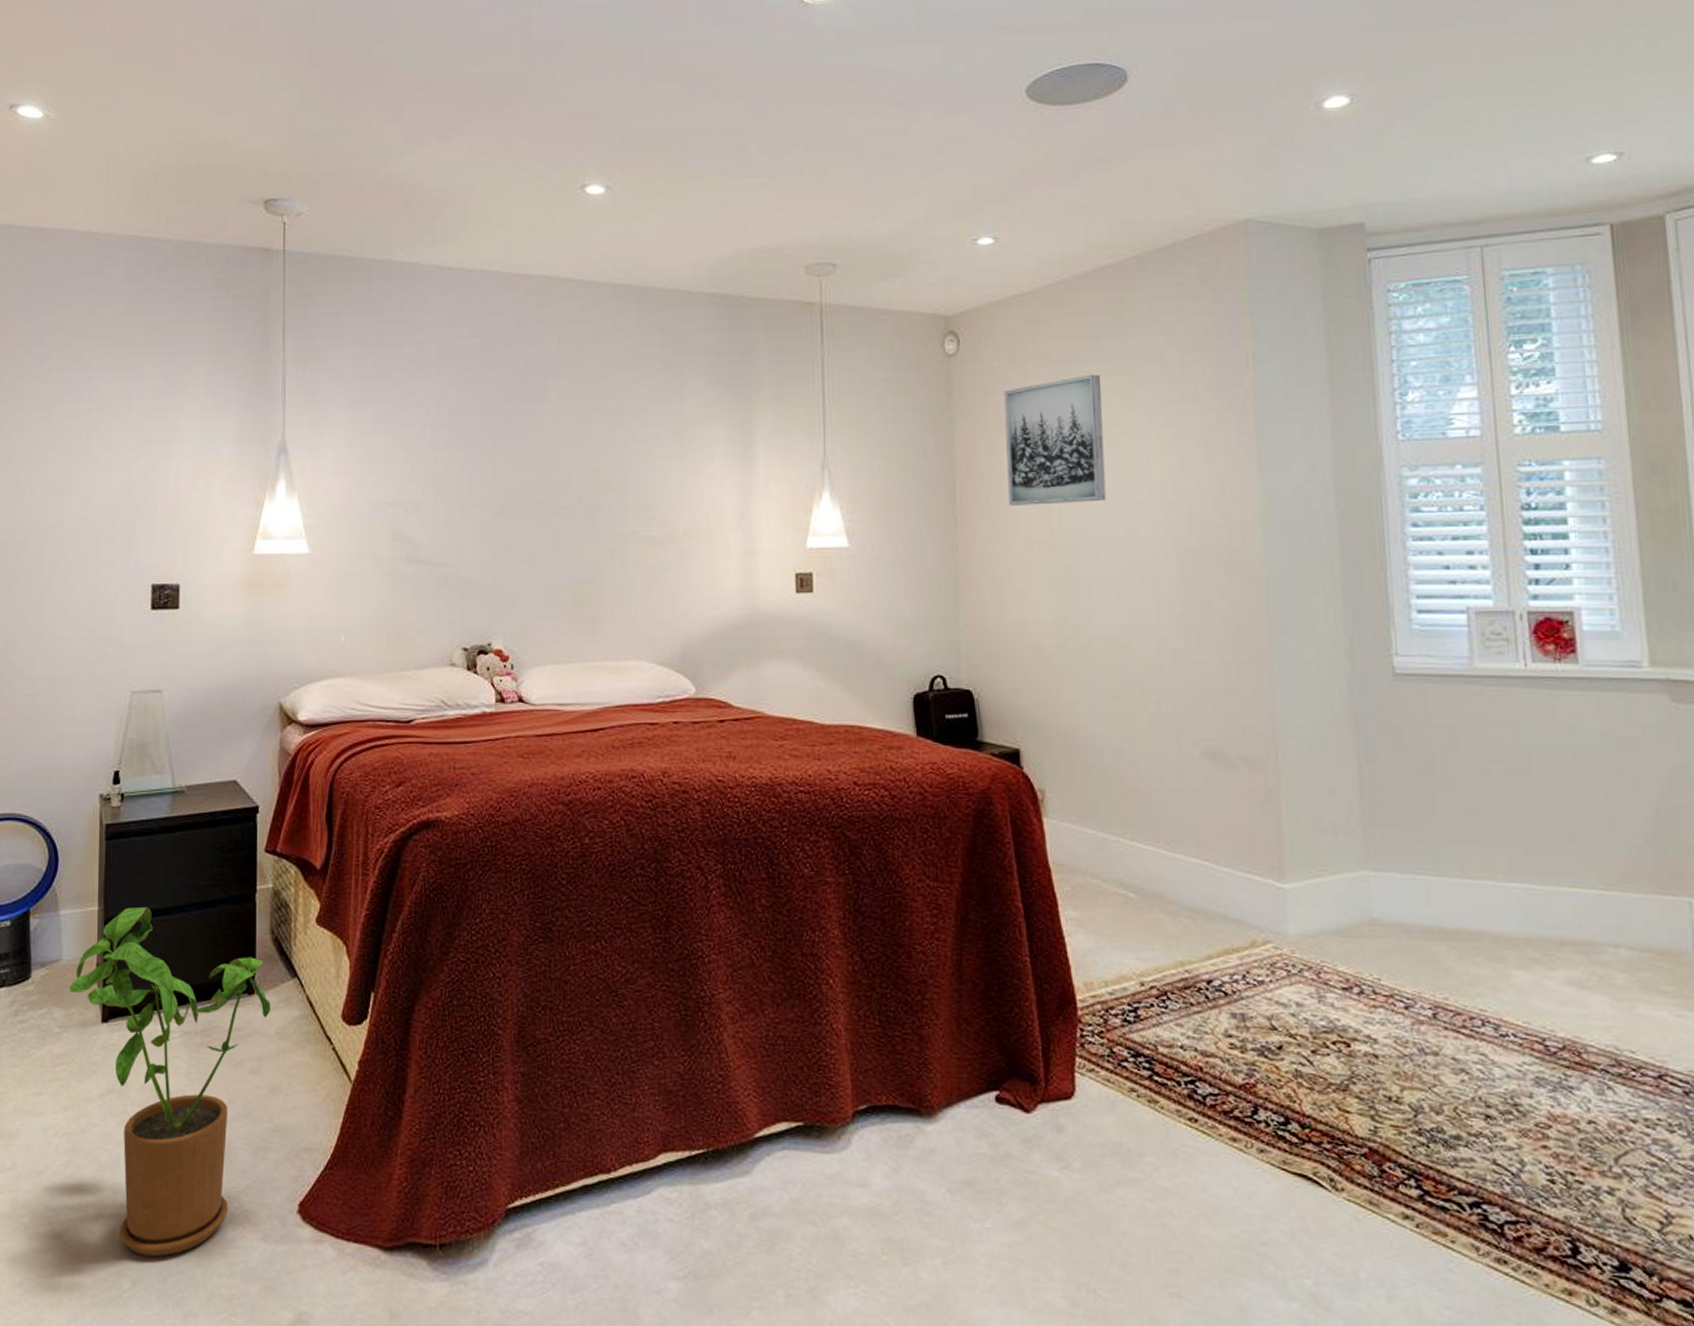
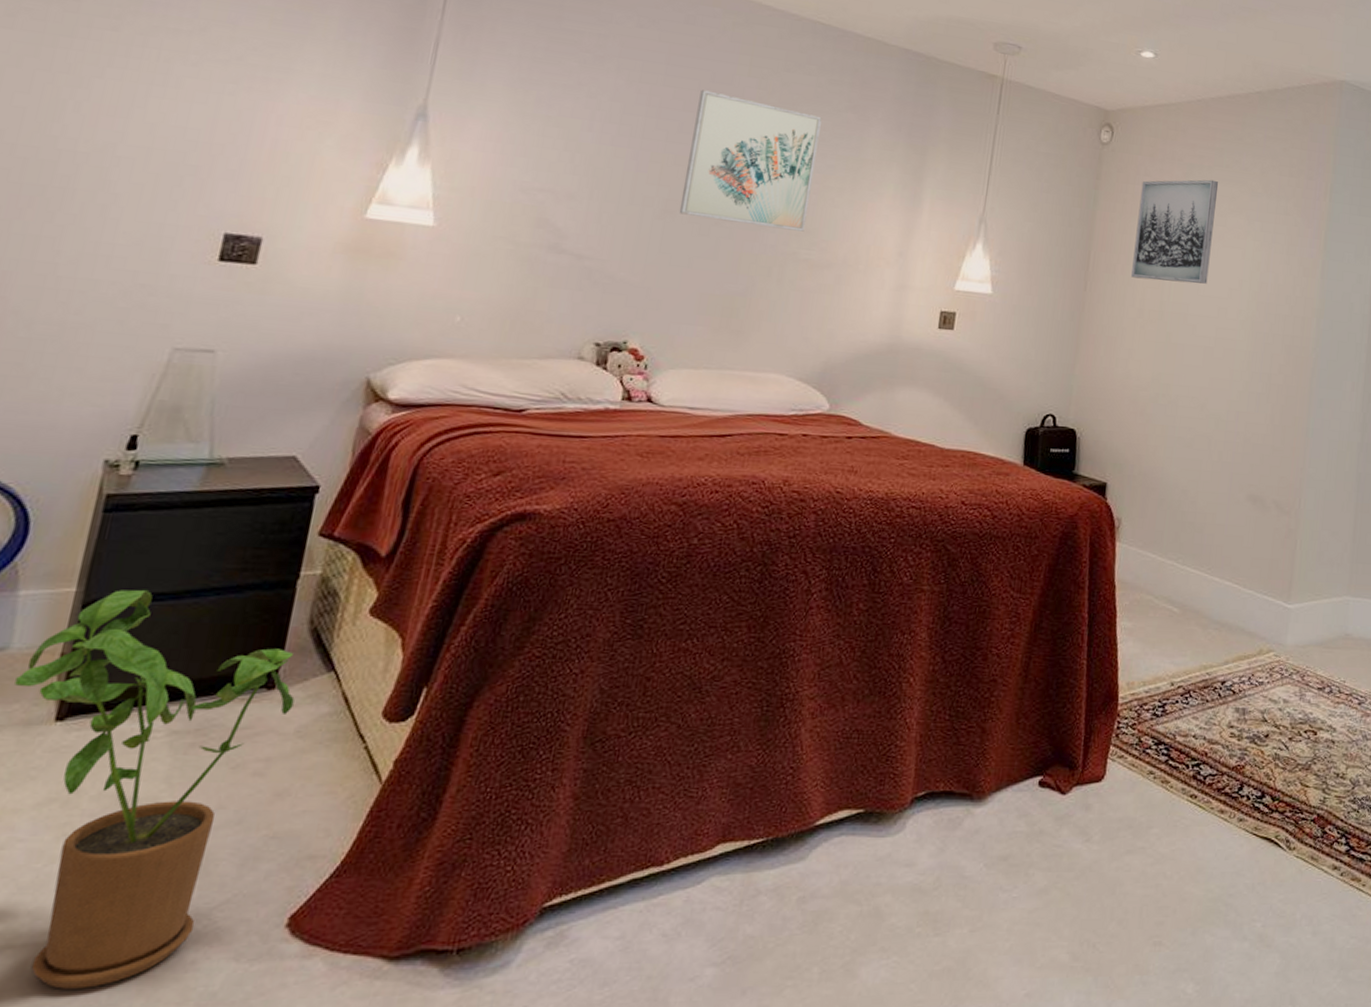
wall art: none [516,377,640,509] -> present [679,90,822,232]

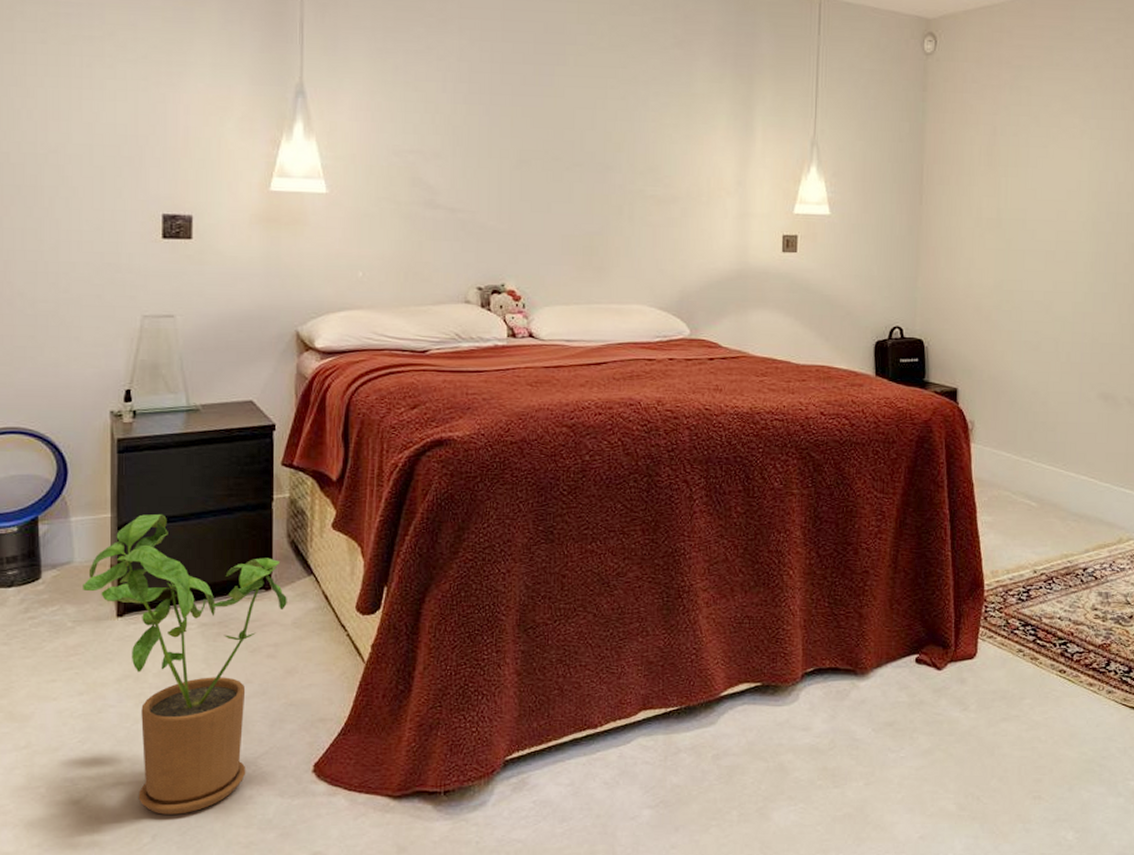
wall art: present [679,90,822,232] -> none [533,41,651,170]
wall art: present [1131,179,1219,284] -> none [966,80,1050,189]

